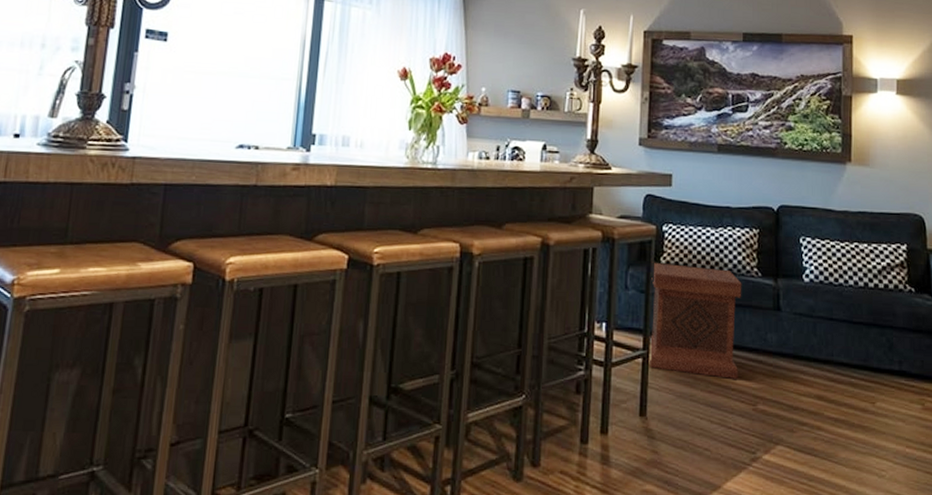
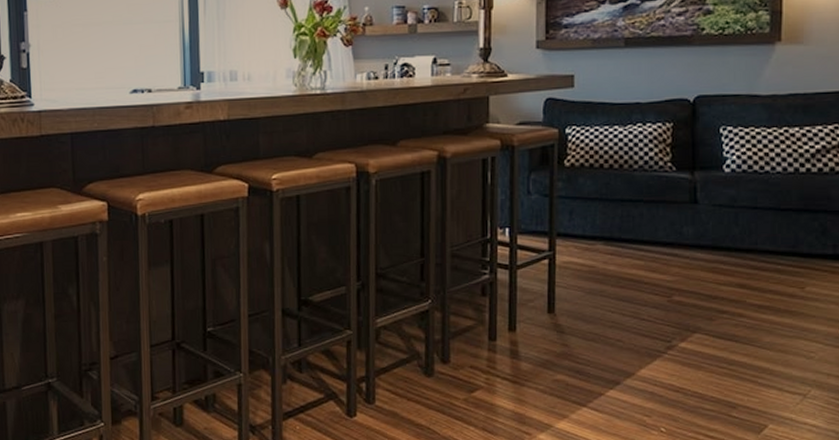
side table: present [649,263,742,379] -> none [555,166,655,273]

